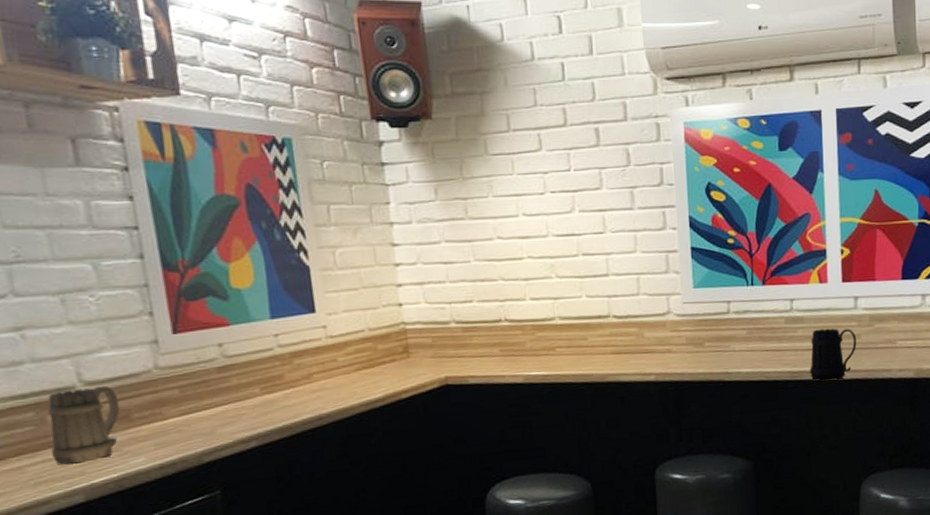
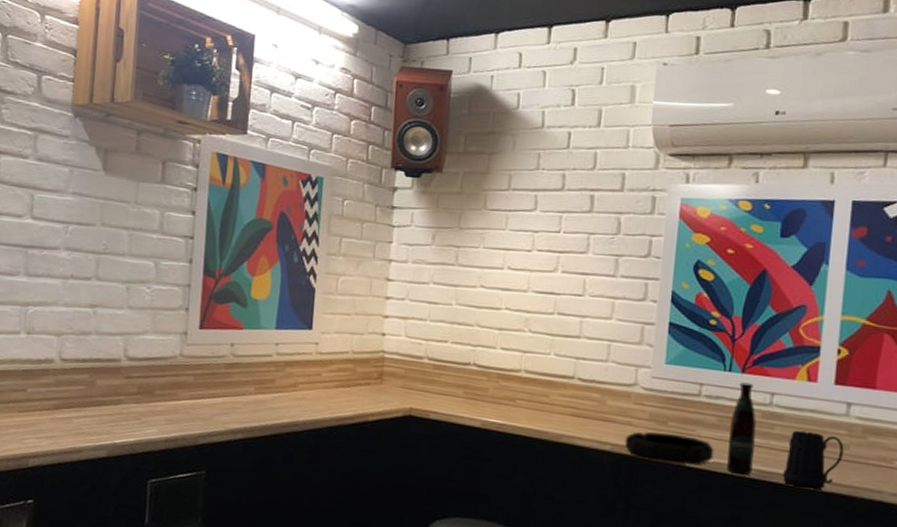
beer mug: present [47,385,120,465] -> none [92,361,149,424]
ashtray: none [667,352,749,381] -> present [624,432,714,464]
bottle: none [759,293,784,379] -> present [727,382,757,475]

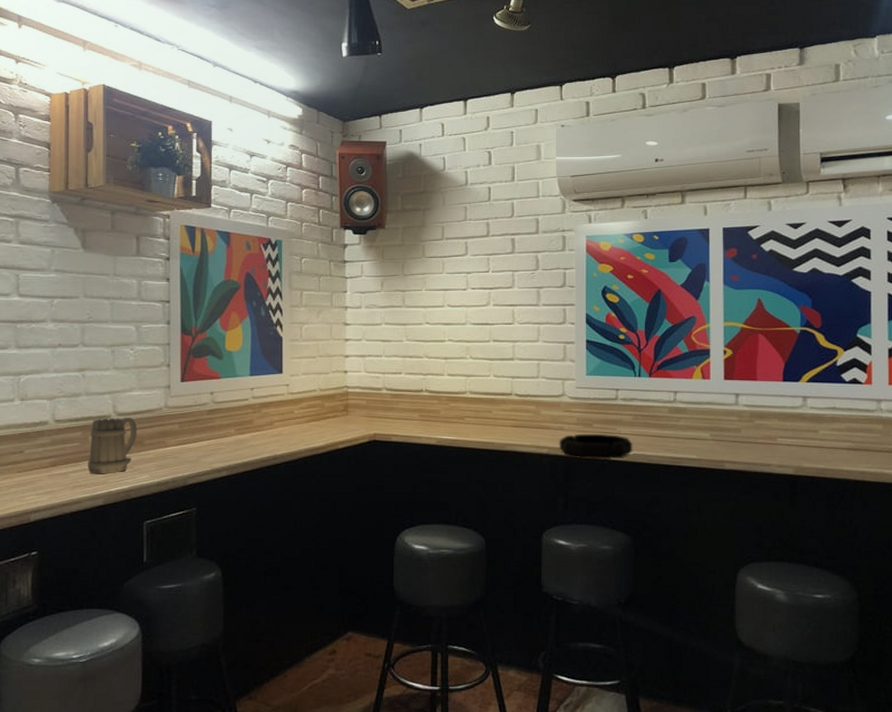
beer mug: none [92,361,149,424] -> present [87,417,138,474]
bottle: present [727,382,757,475] -> none [644,385,665,462]
beer mug: present [783,430,844,490] -> none [690,420,737,469]

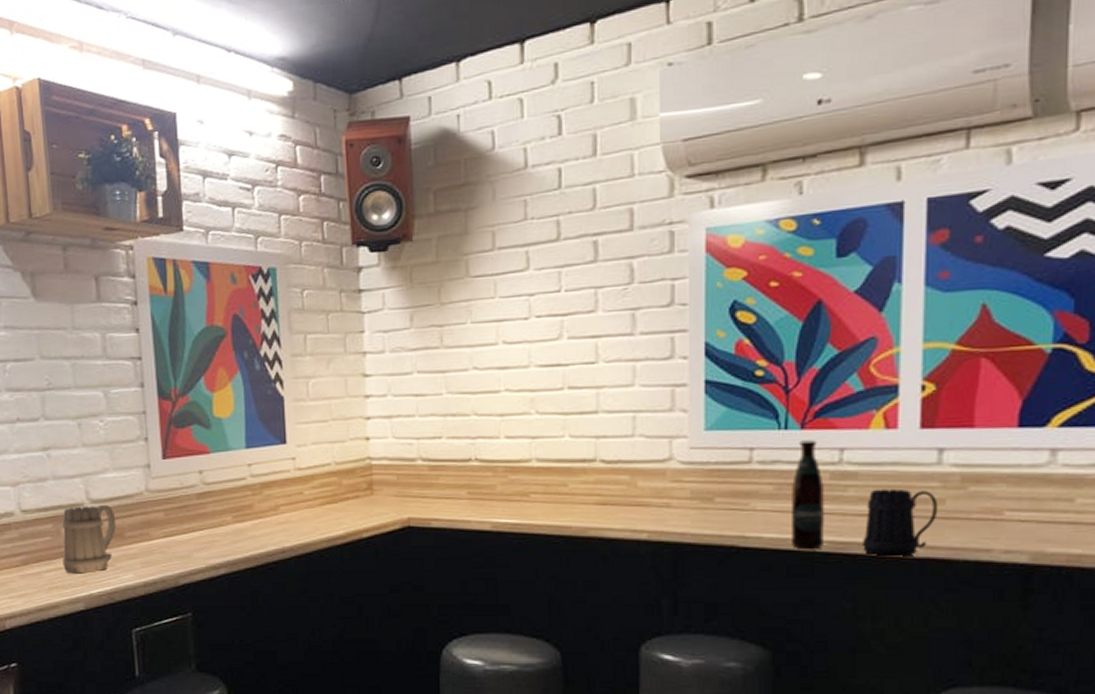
ashtray: present [559,433,633,459] -> none [664,510,774,545]
bottle: none [644,385,665,462] -> present [792,440,824,549]
beer mug: none [690,420,737,469] -> present [863,488,938,557]

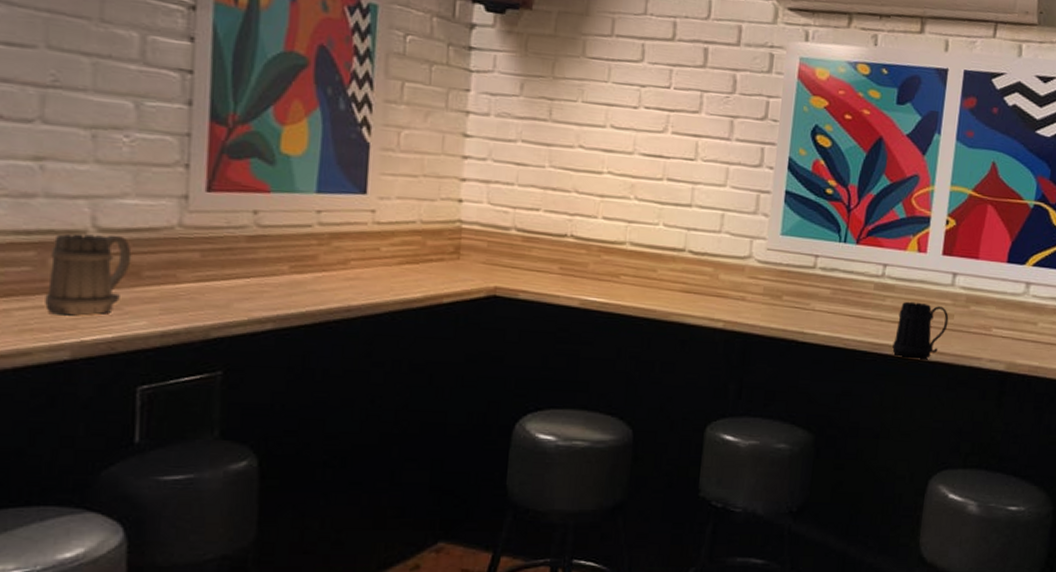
bottle: present [792,440,824,549] -> none [840,254,869,348]

